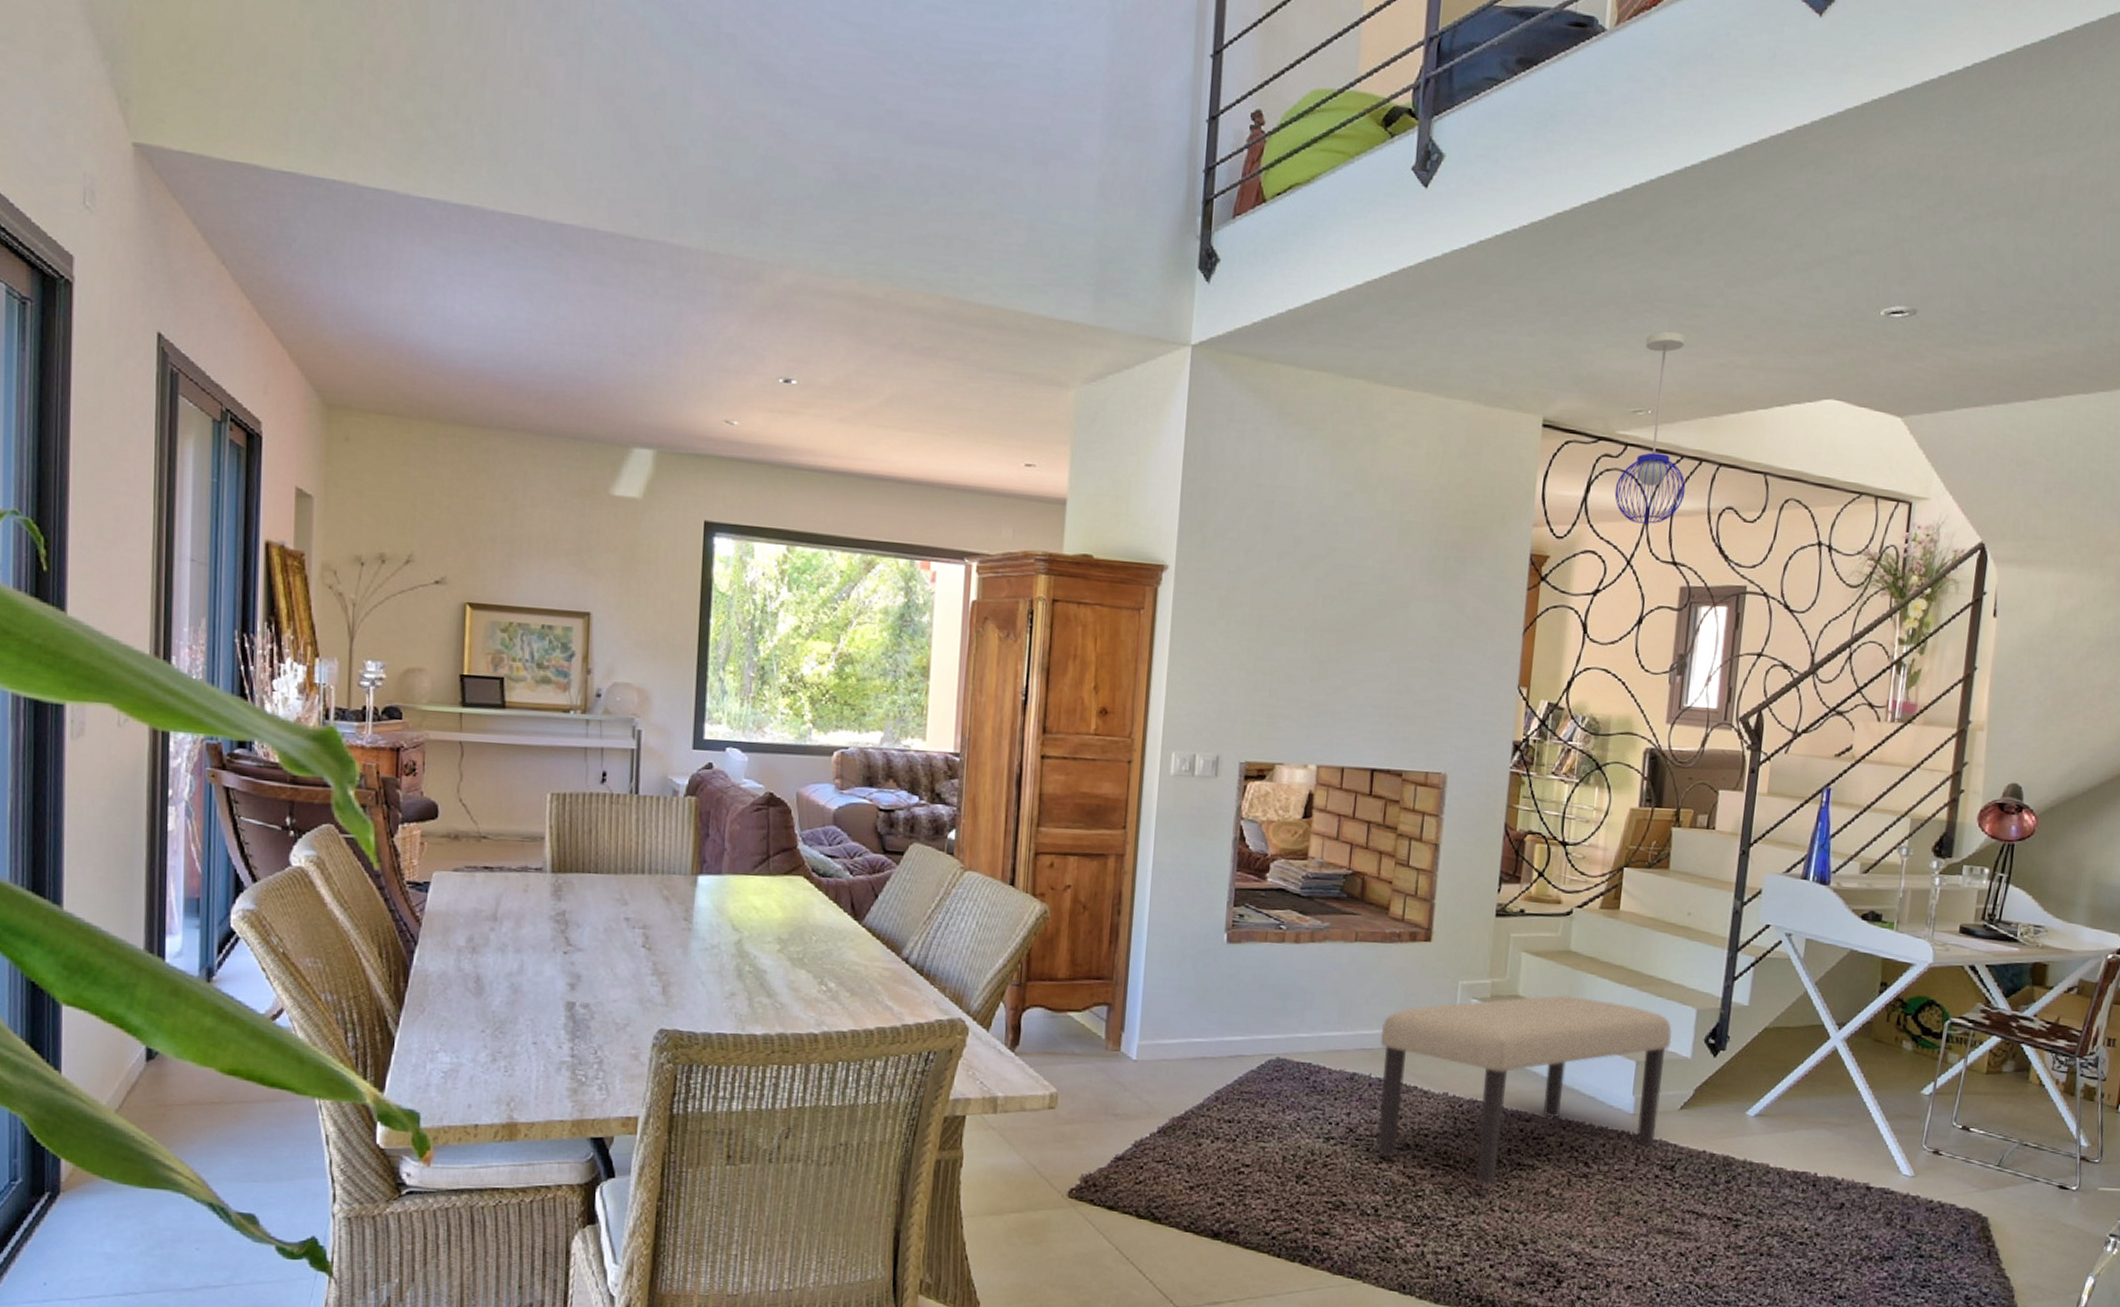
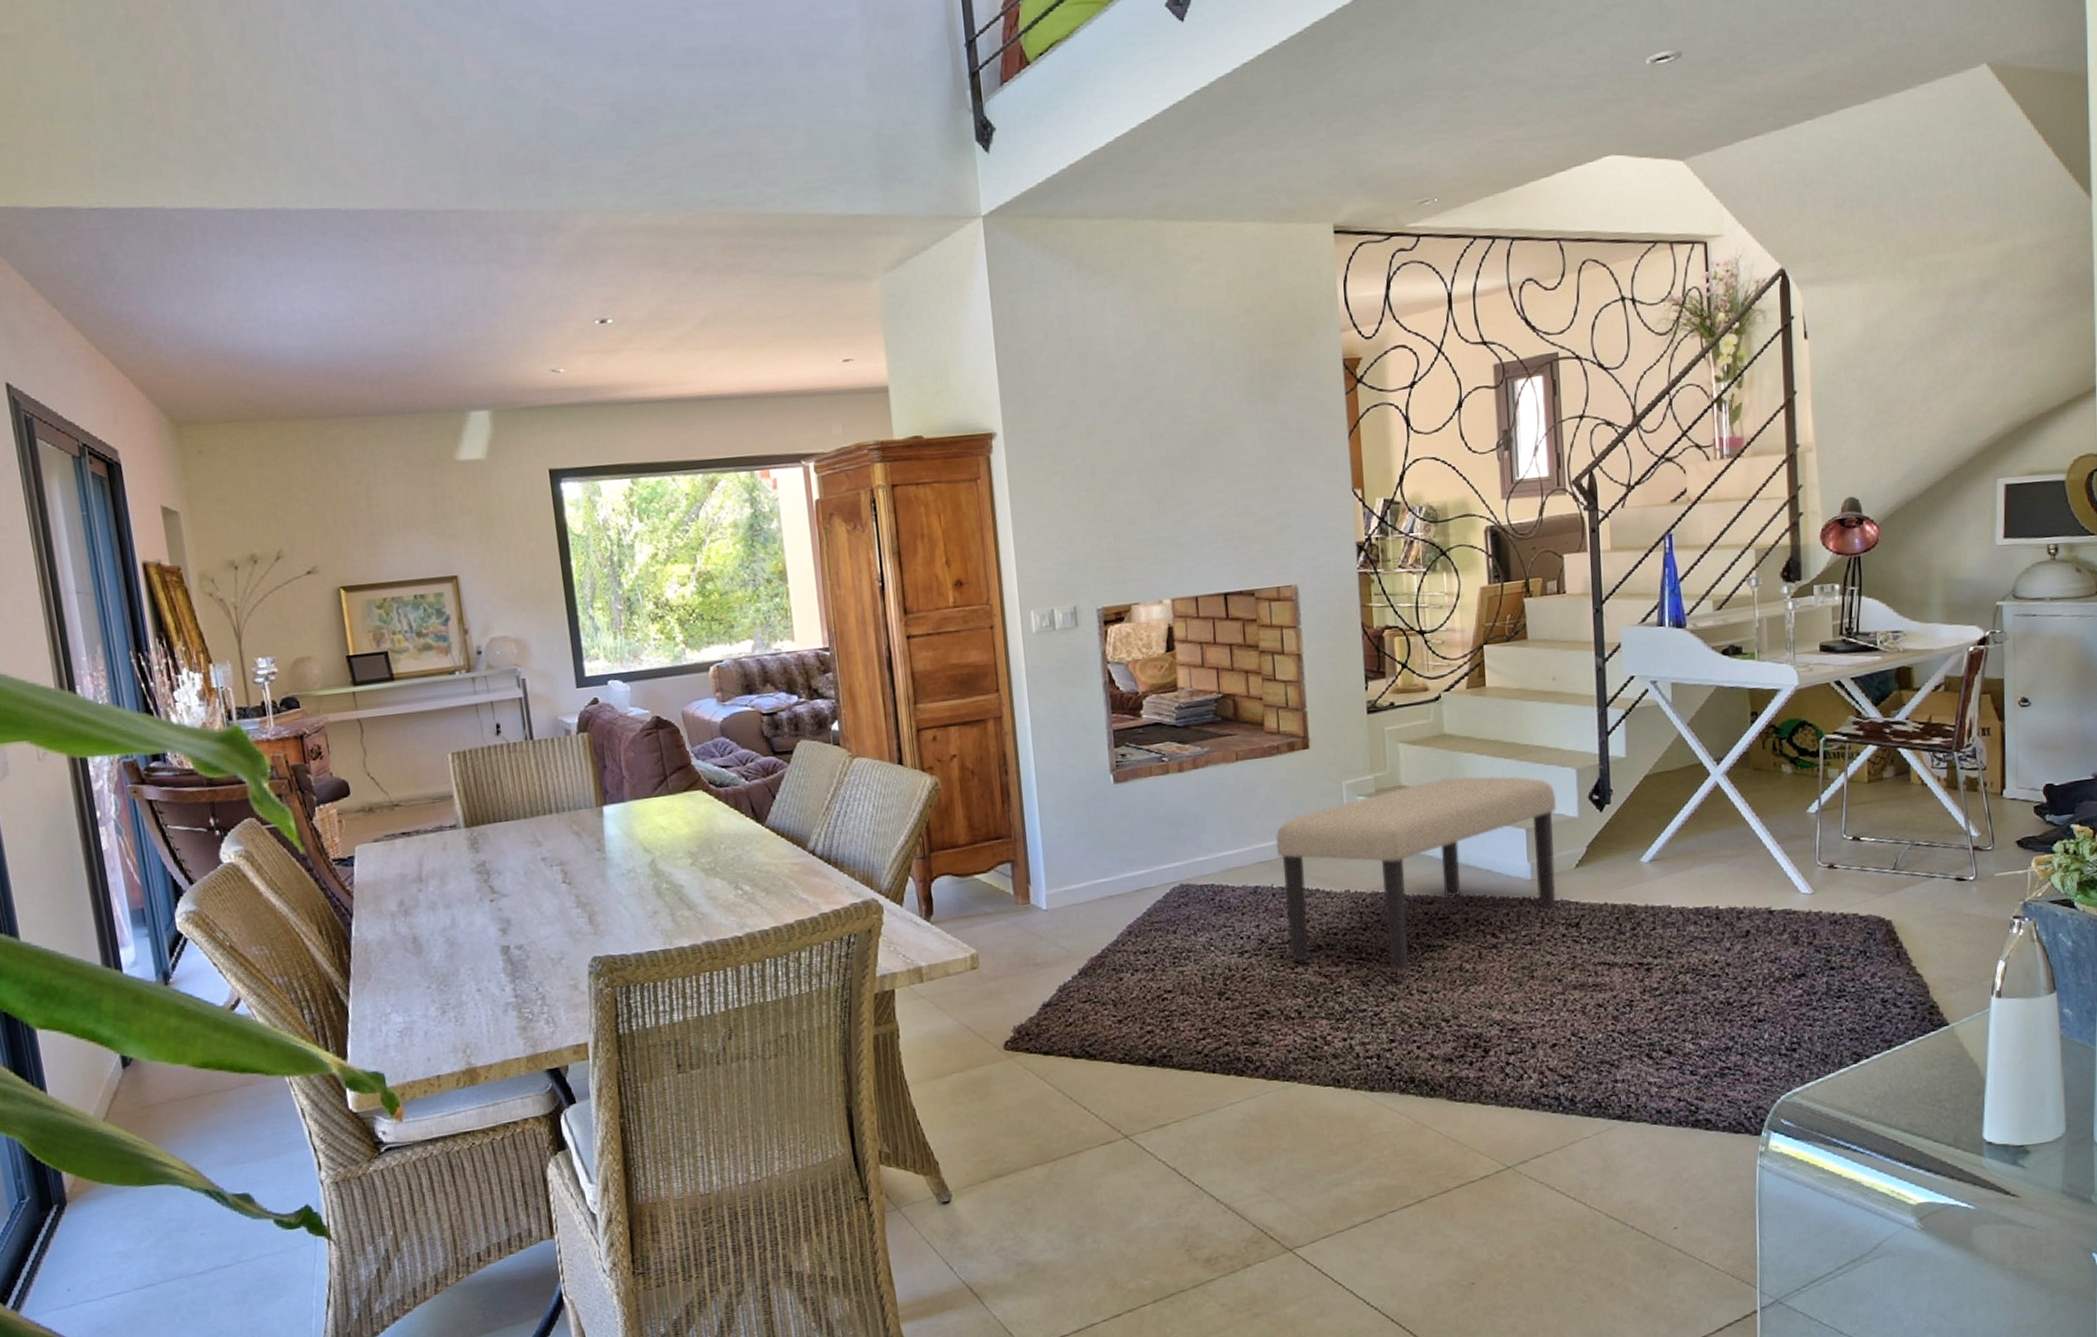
pendant light: present [1614,331,1686,524] -> none [1414,117,1484,311]

